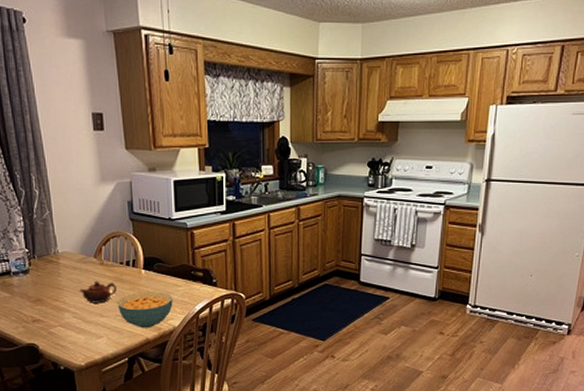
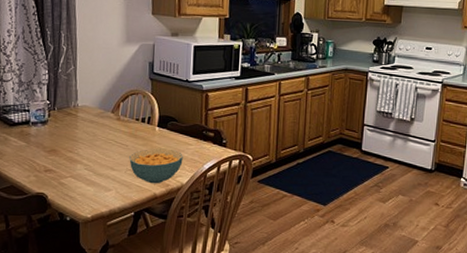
teapot: present [79,280,117,304] -> none [94,135,130,157]

